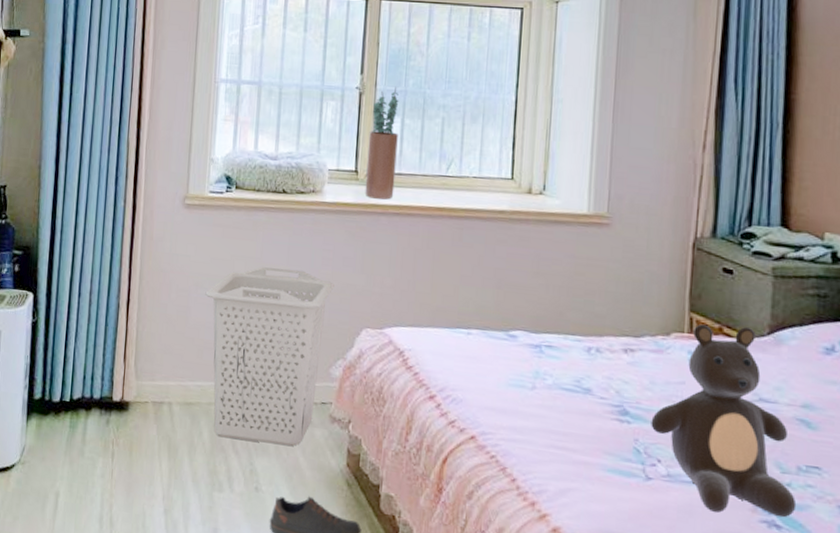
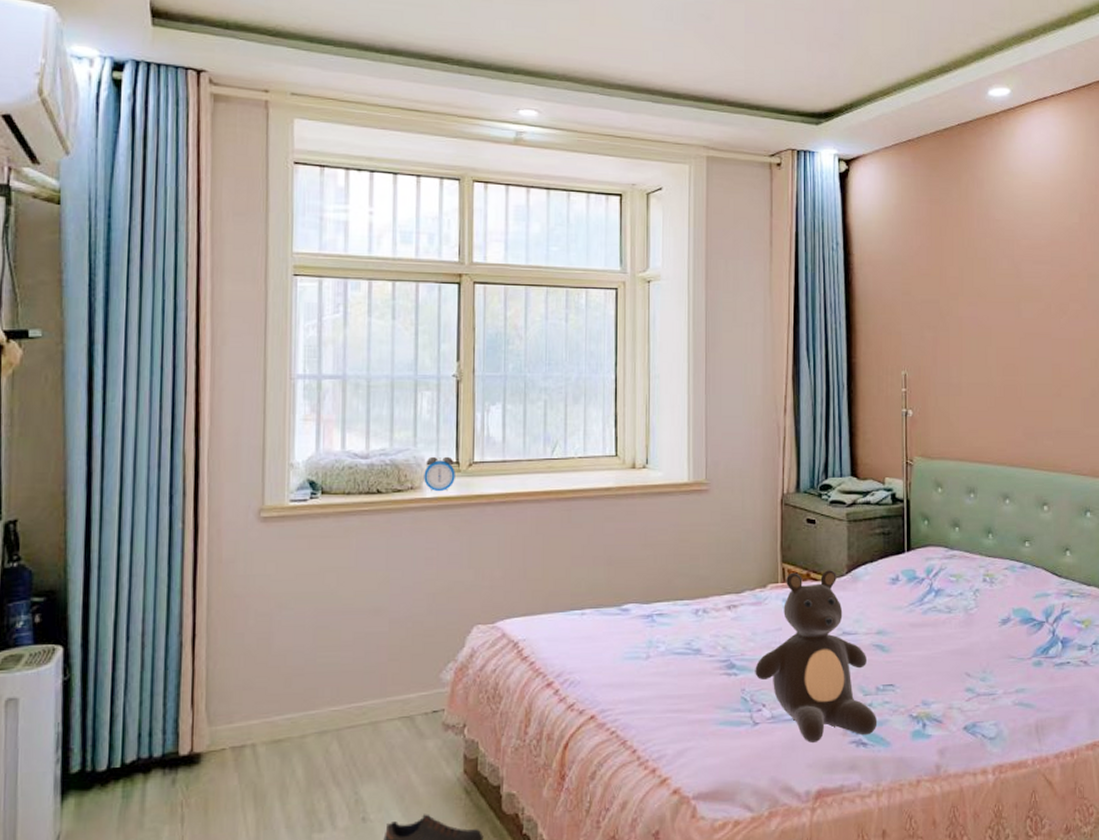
laundry basket: present [205,267,334,446] -> none [291,574,440,771]
alarm clock: none [324,163,354,198] -> present [424,456,455,492]
vase: present [365,86,399,201] -> none [468,371,500,490]

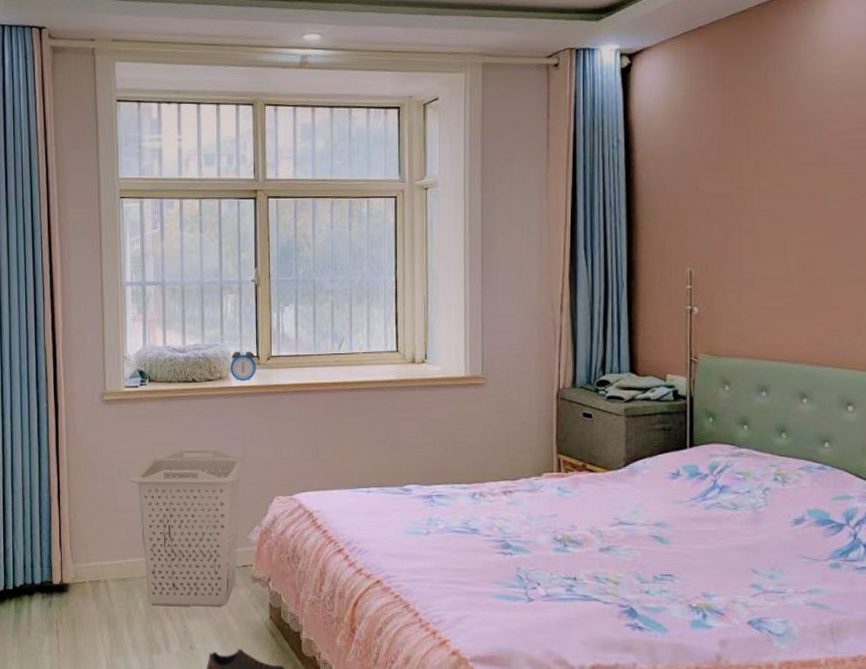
laundry basket: none [291,574,440,771] -> present [129,450,246,607]
teddy bear: present [755,570,878,744] -> none [530,462,655,623]

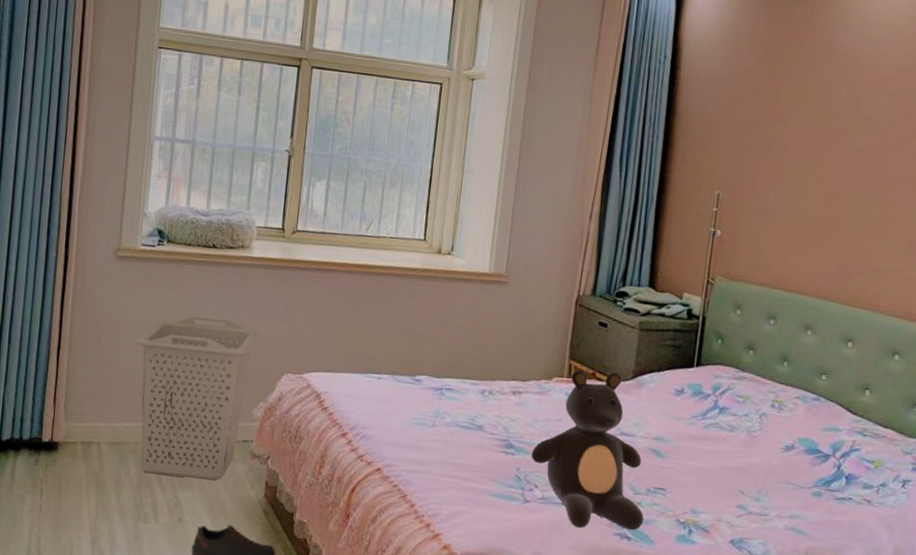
alarm clock: present [230,351,256,382] -> none [253,221,281,254]
teddy bear: none [530,462,655,623] -> present [531,370,644,531]

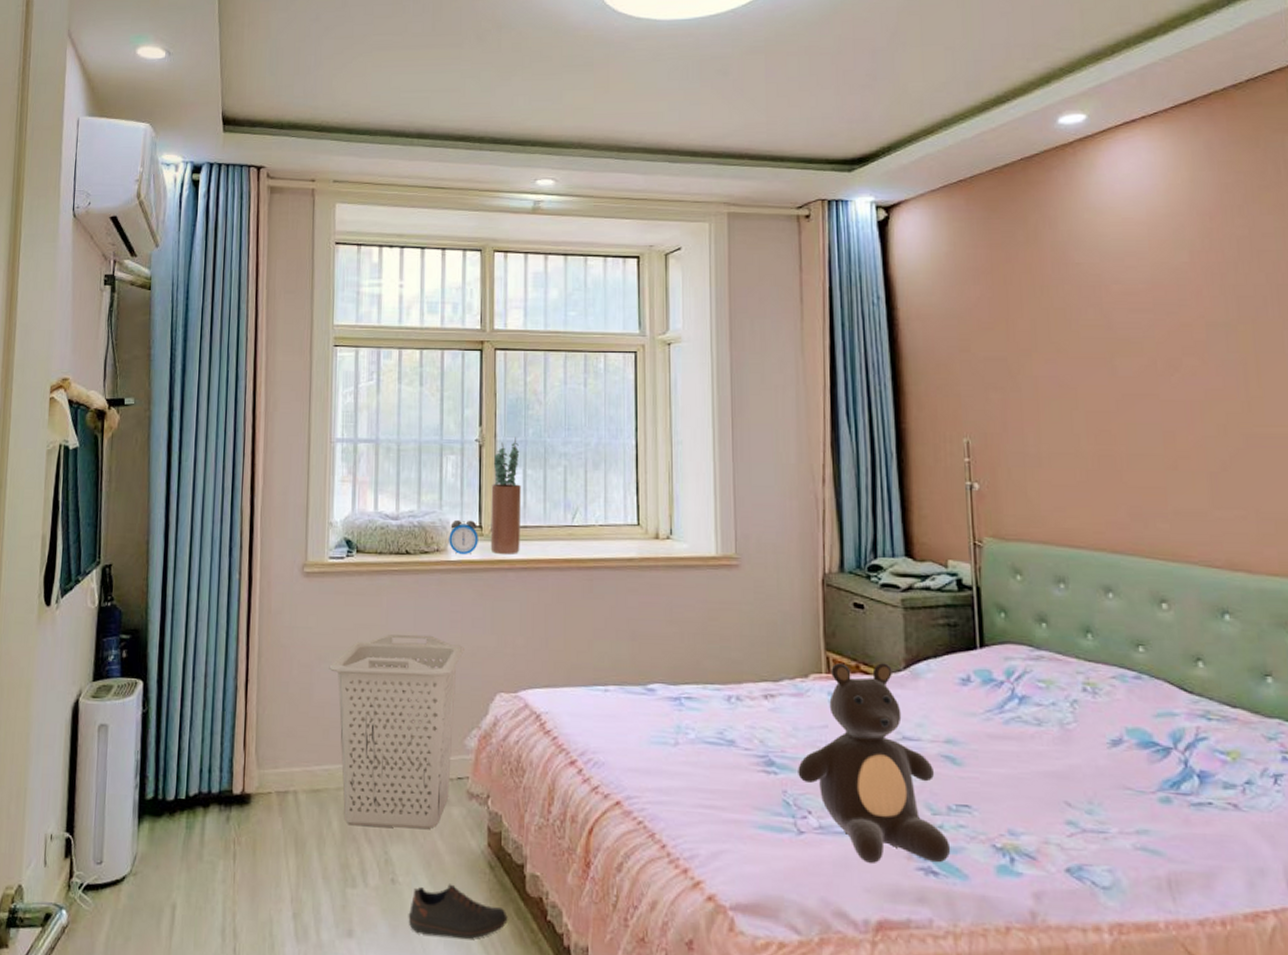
alarm clock: none [253,221,281,254] -> present [449,519,478,556]
vase: none [290,150,326,257] -> present [490,436,521,556]

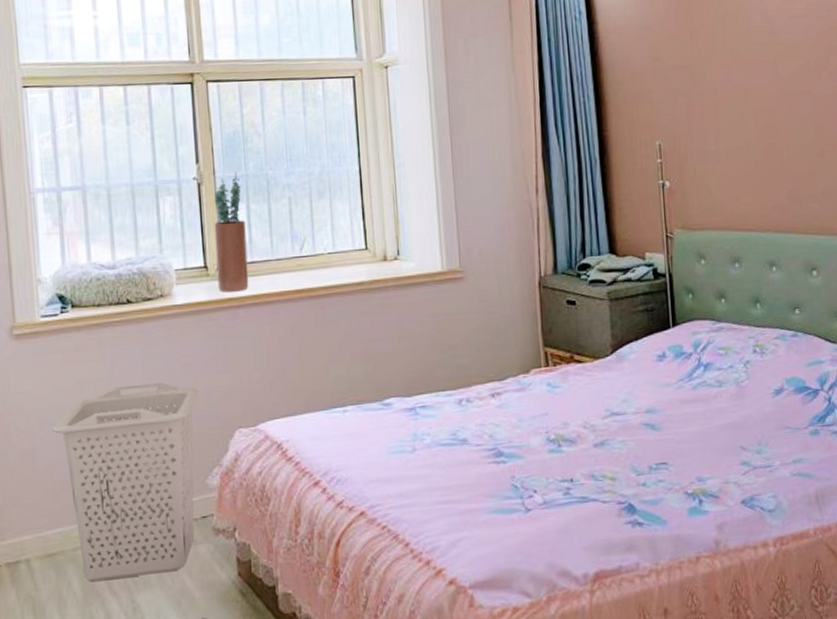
alarm clock: present [449,519,478,556] -> none [172,261,205,299]
teddy bear: present [798,663,951,865] -> none [523,351,653,527]

